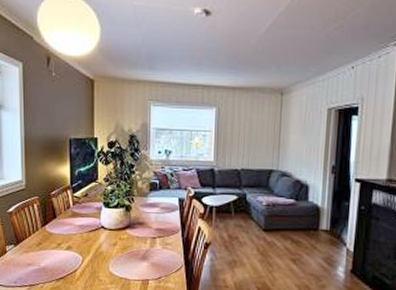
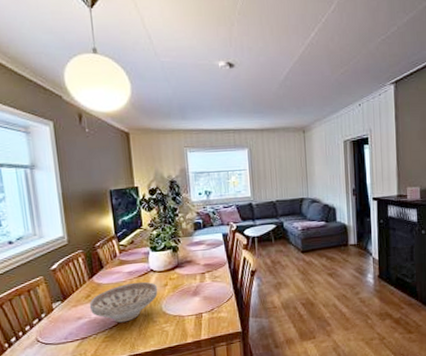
decorative bowl: none [39,236,107,276] -> present [89,281,158,323]

